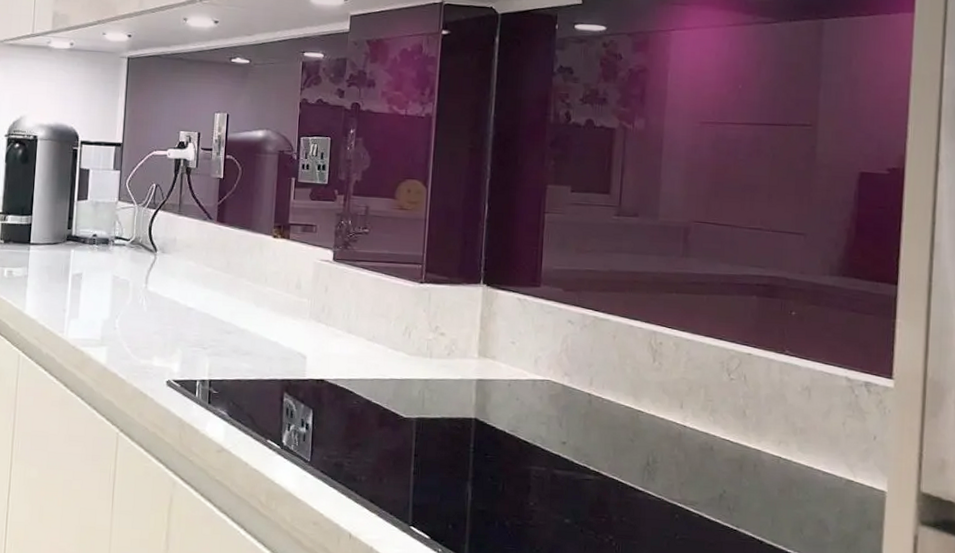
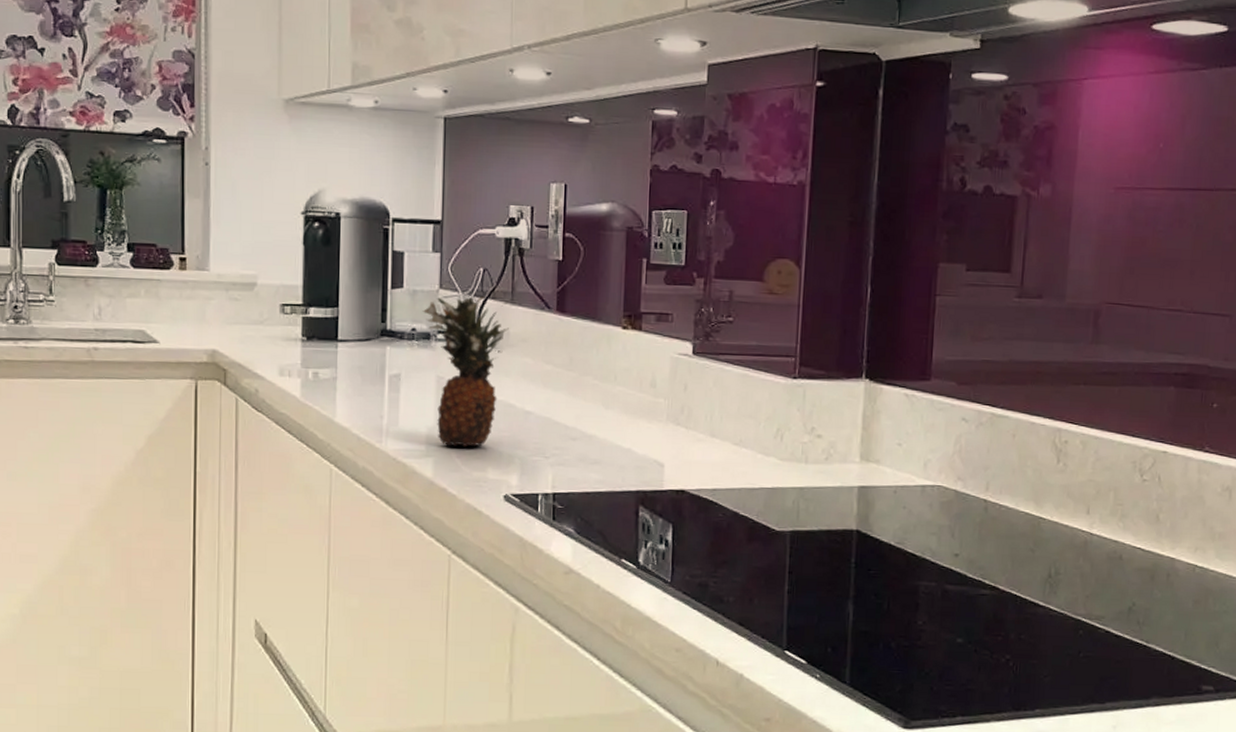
fruit: none [103,208,176,338] -> present [422,296,509,448]

